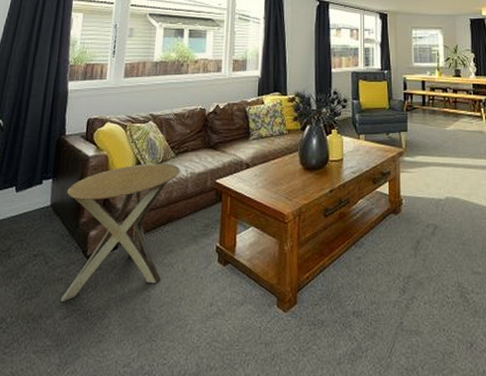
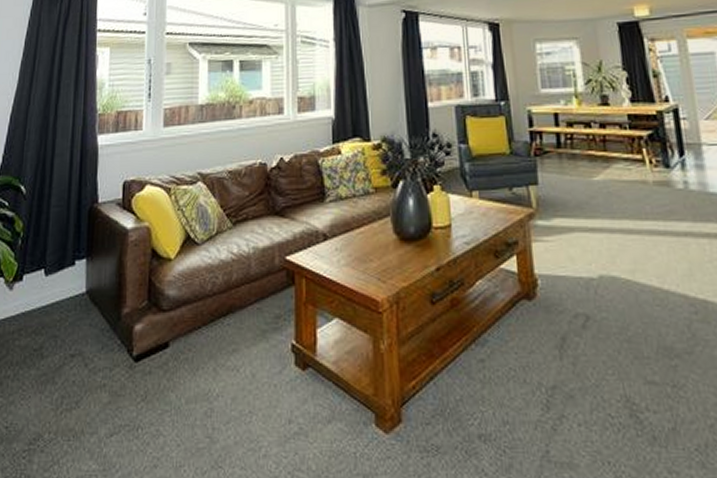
side table: present [60,163,180,303] -> none [104,235,240,416]

